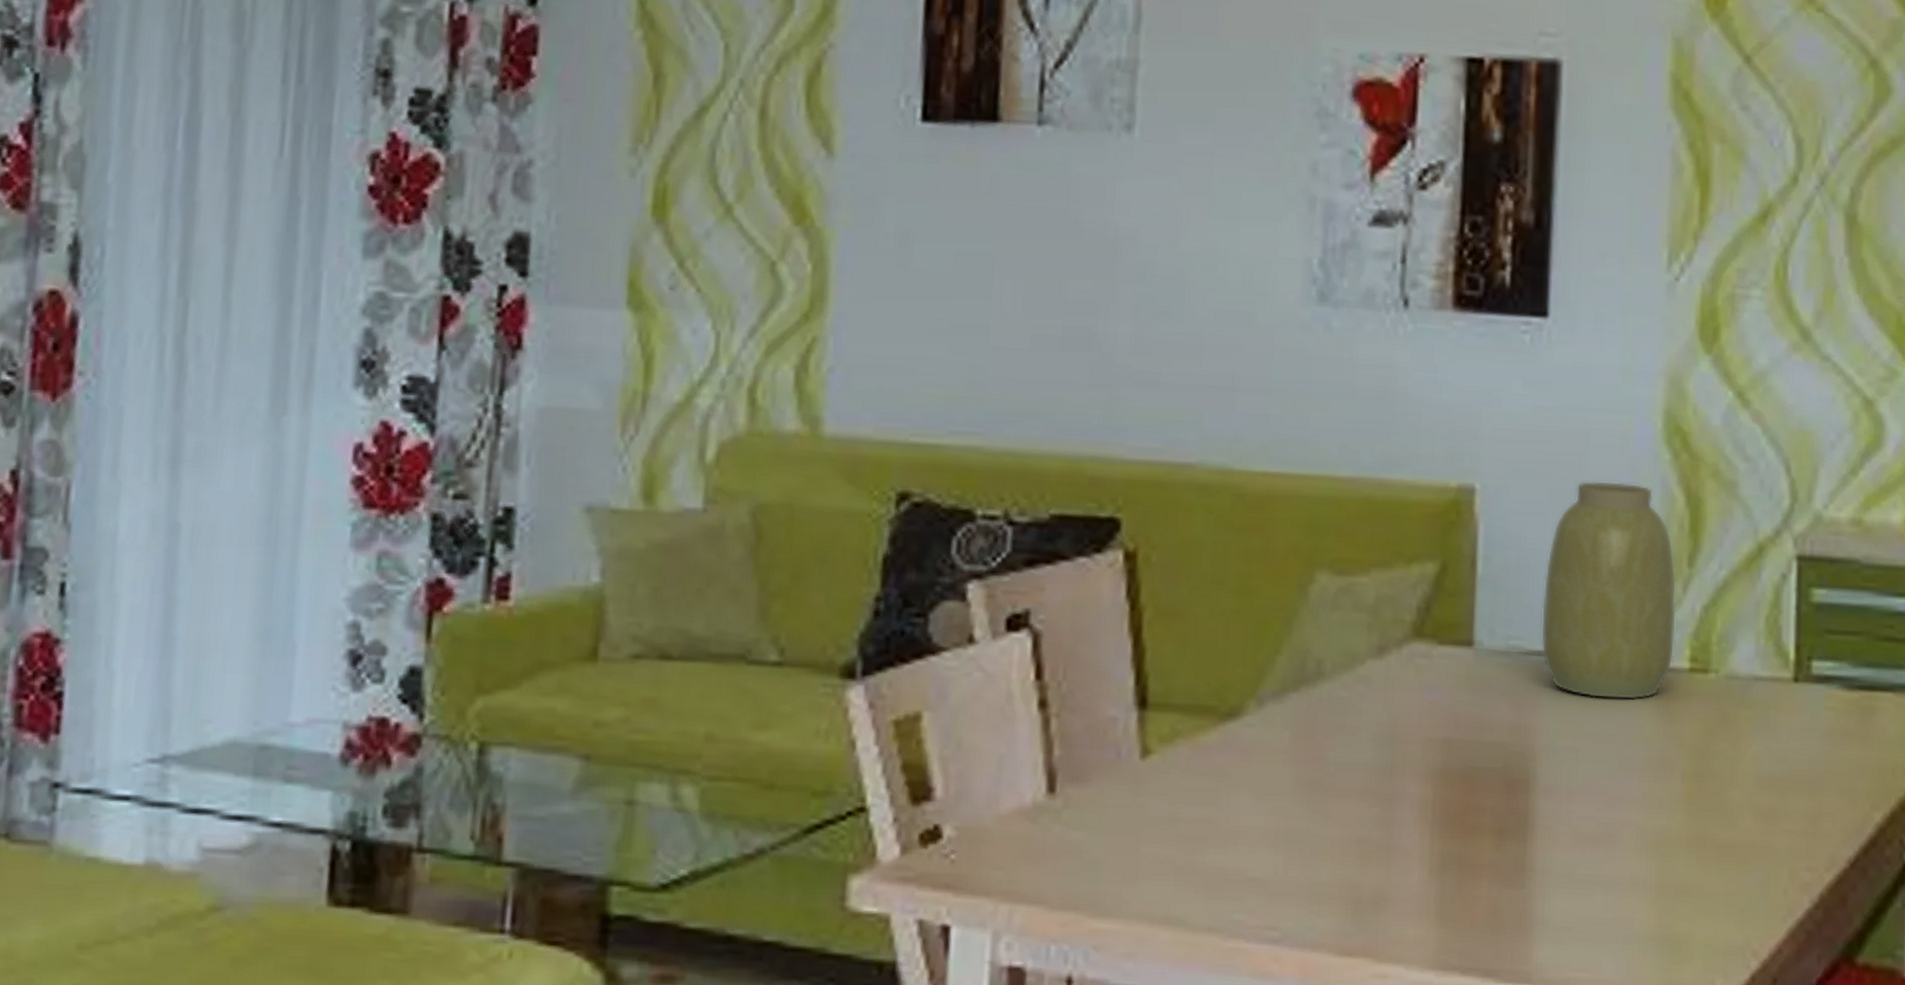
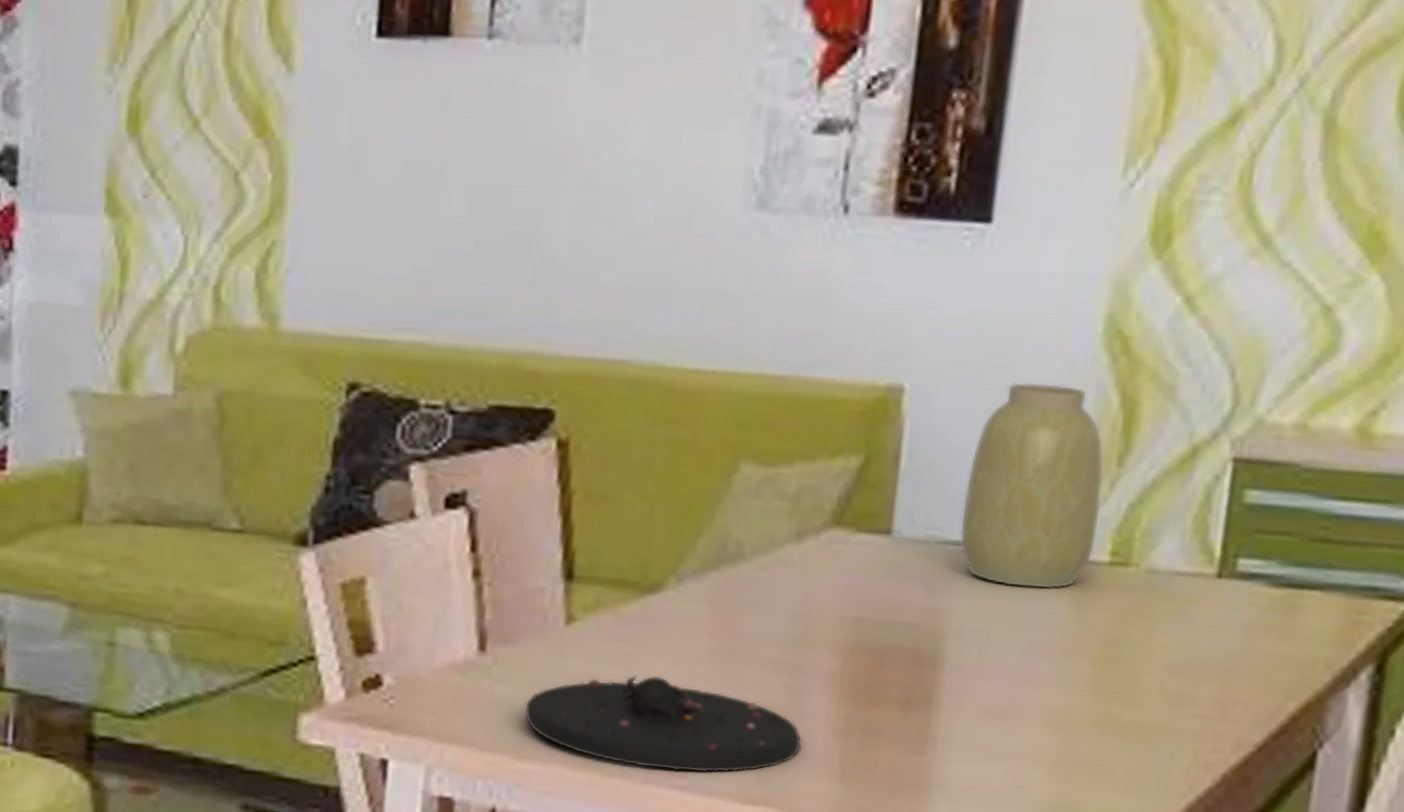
plate: none [1100,812,1397,923] -> present [524,675,802,773]

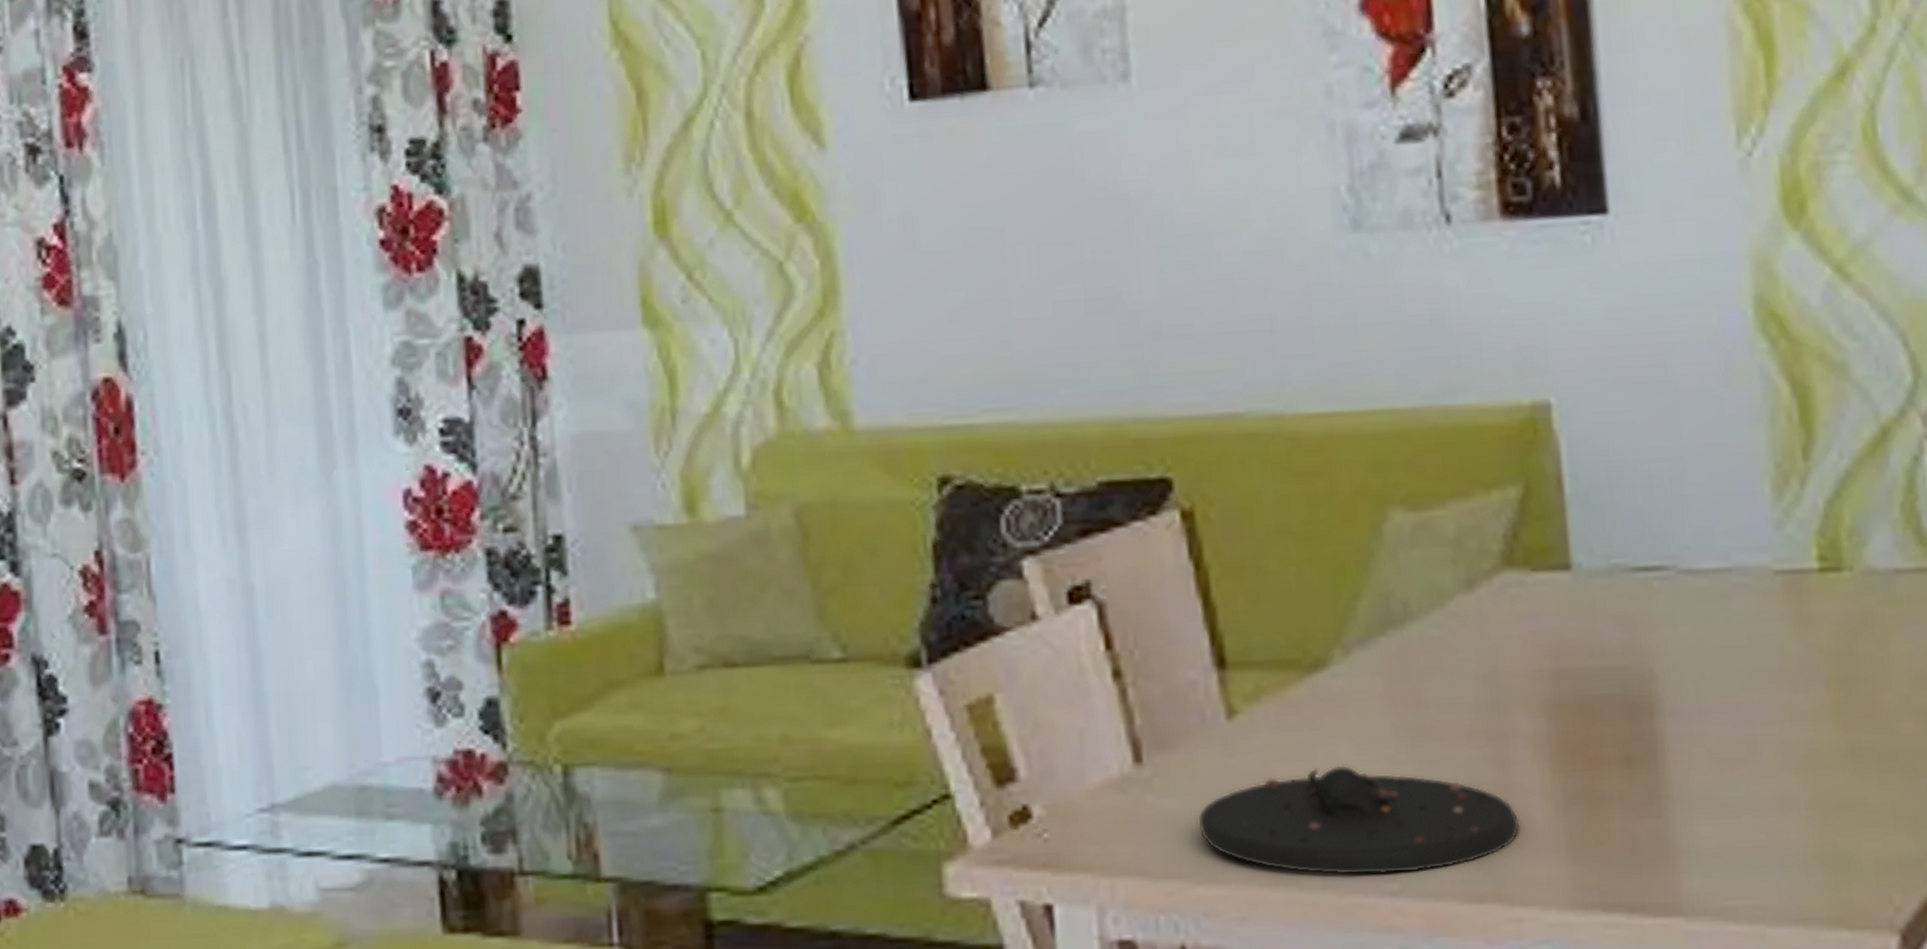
vase: present [959,382,1104,590] -> none [1641,378,1800,611]

